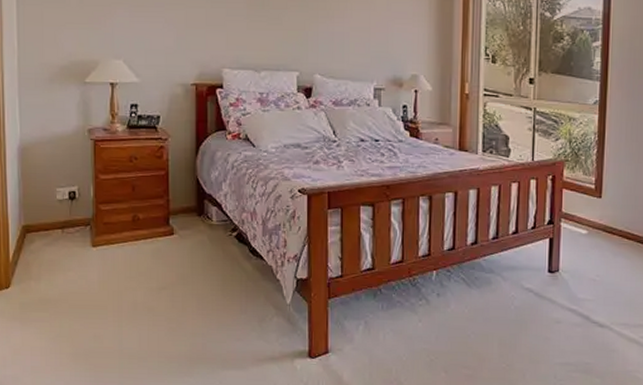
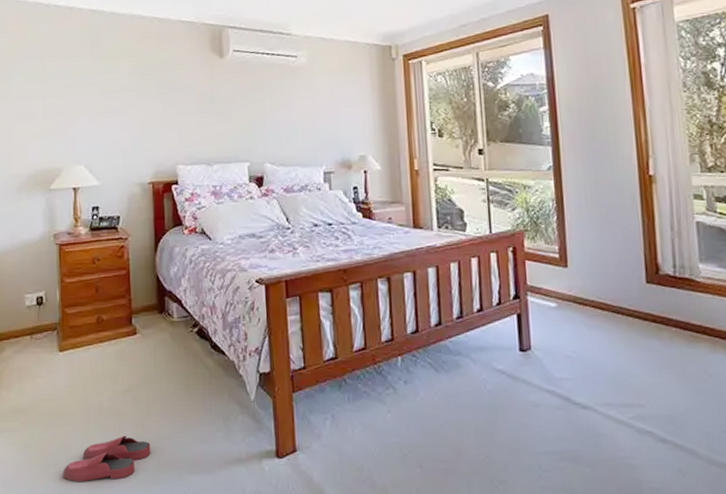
slippers: none [94,330,184,372] -> present [63,435,151,482]

